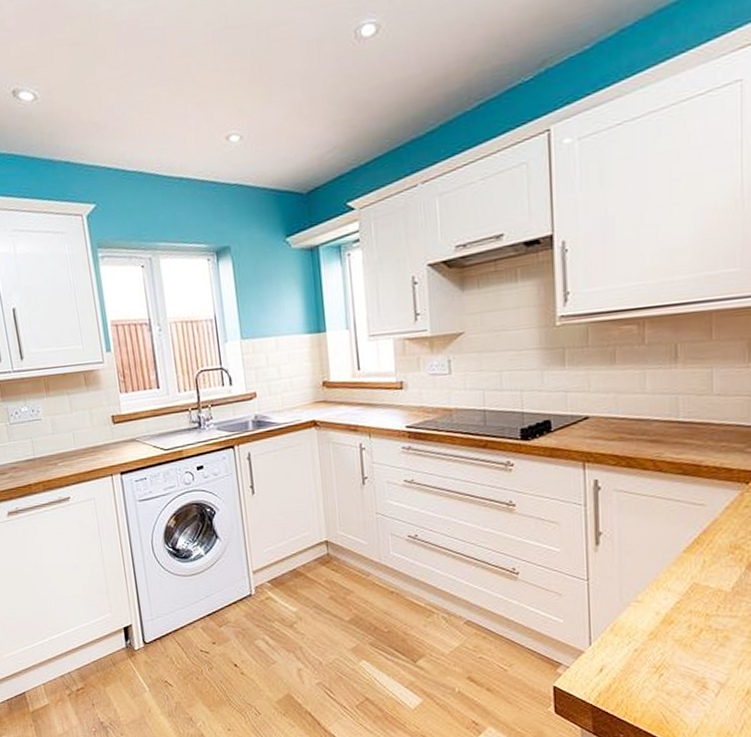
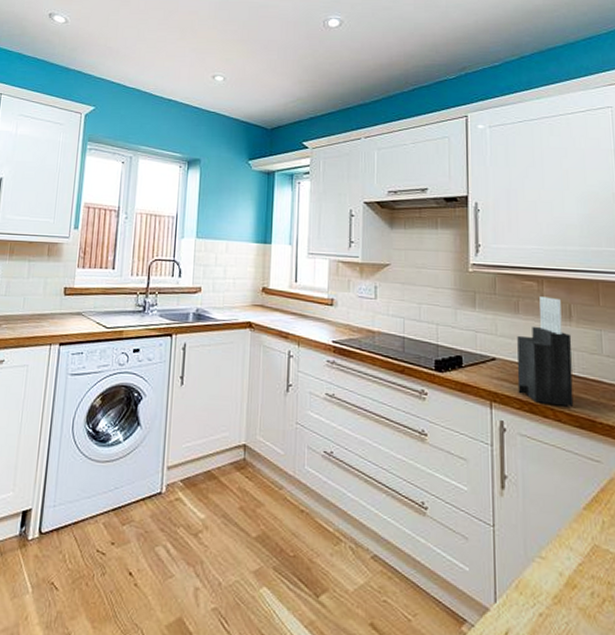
knife block: none [613,339,677,456] -> present [517,297,574,407]

